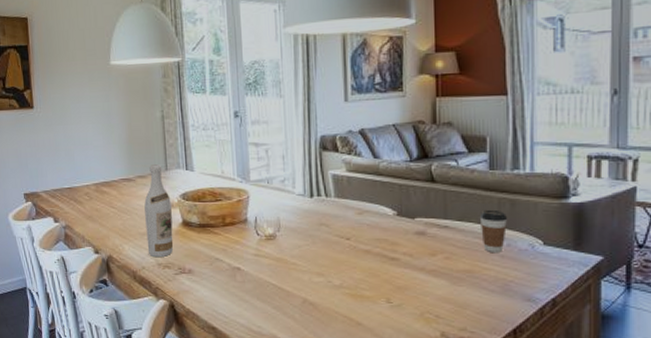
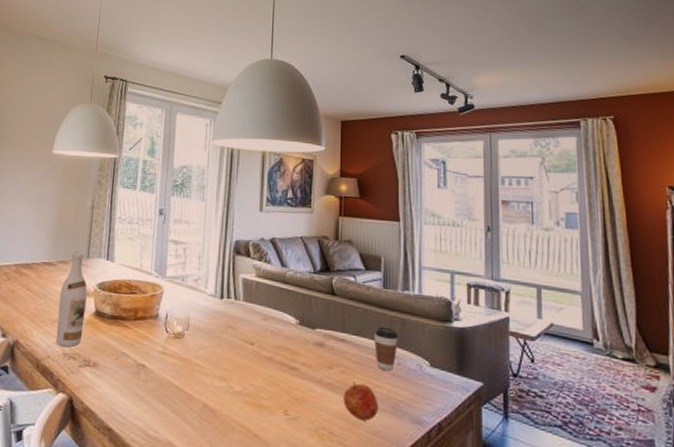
apple: none [449,266,487,303] -> present [344,382,379,421]

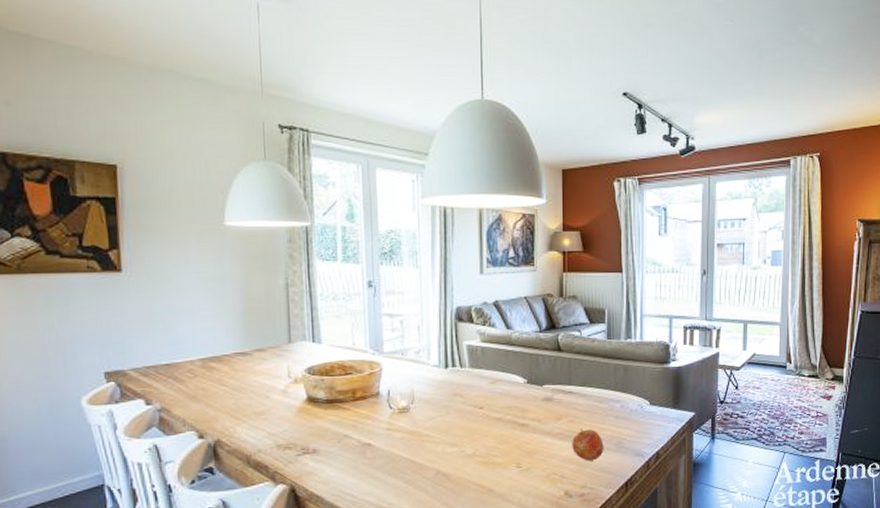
wine bottle: present [56,251,88,347] -> none [262,336,296,439]
coffee cup: present [373,326,398,370] -> none [598,375,621,414]

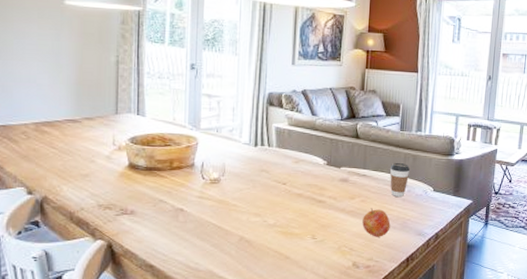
coffee cup: none [598,375,621,414] -> present [389,162,410,197]

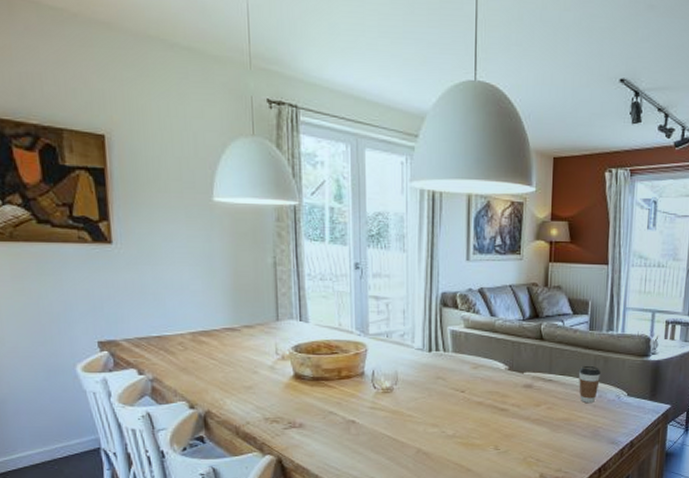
apple: present [362,208,391,237] -> none [549,415,580,447]

